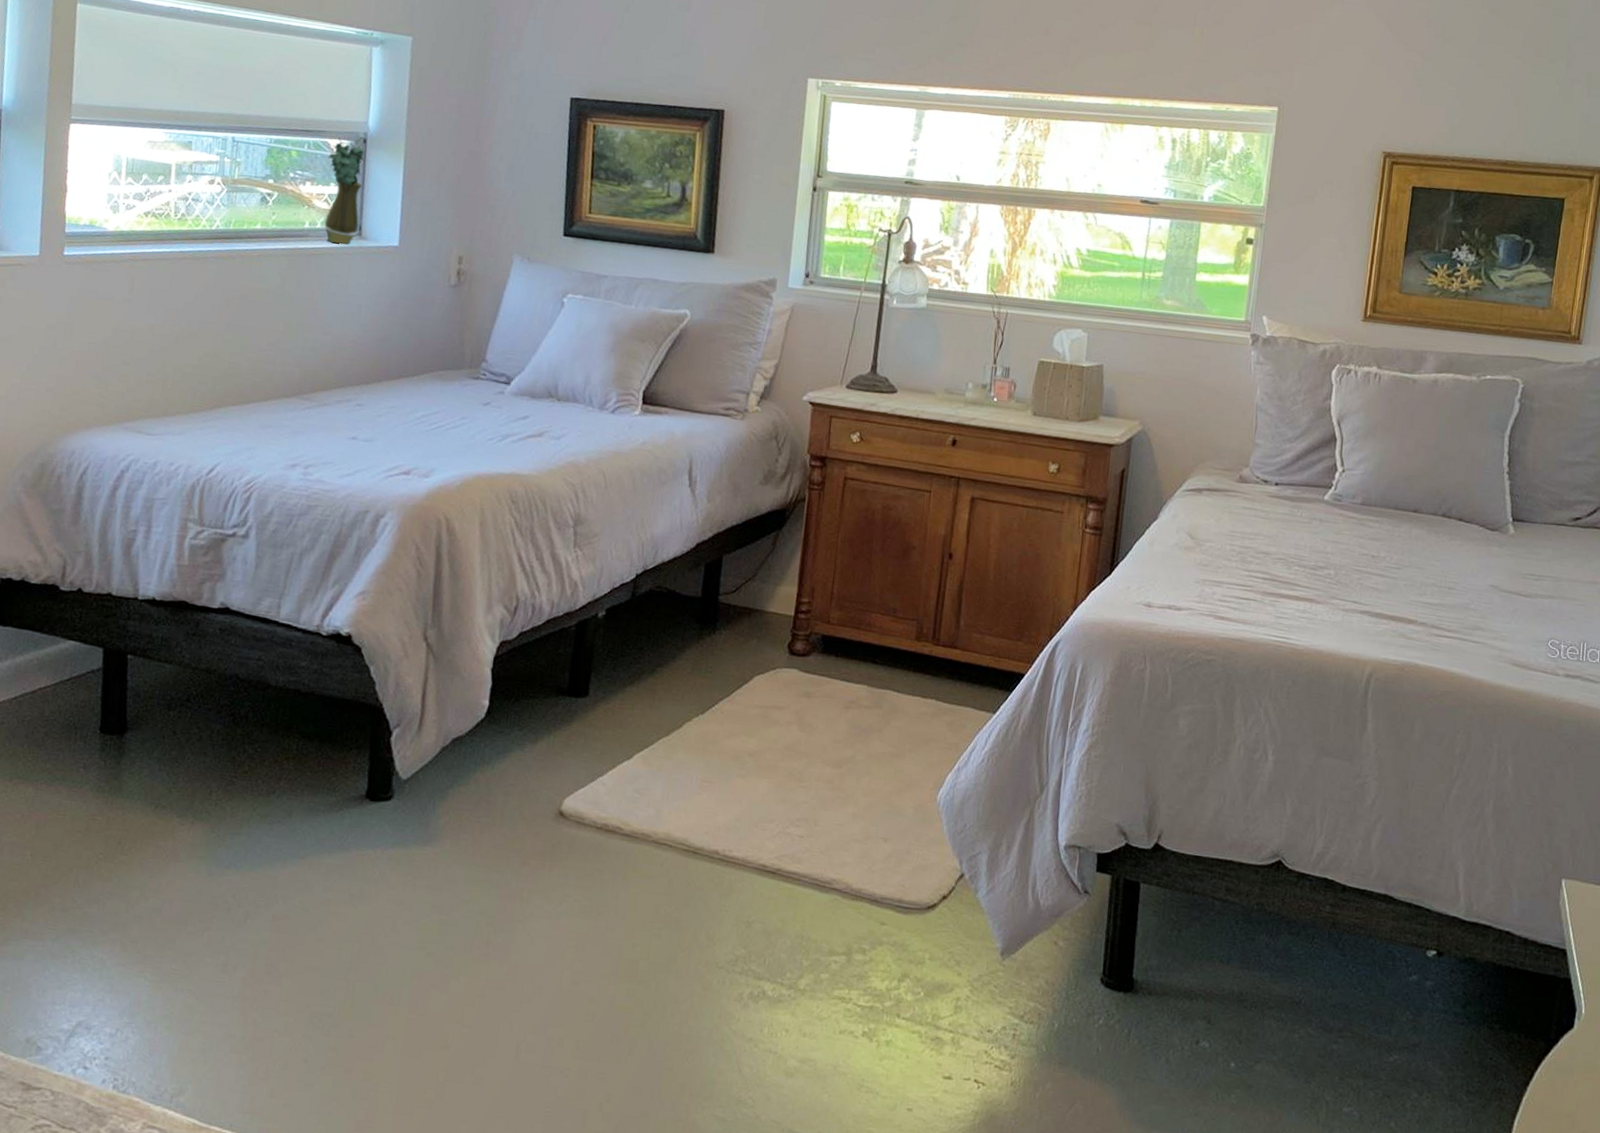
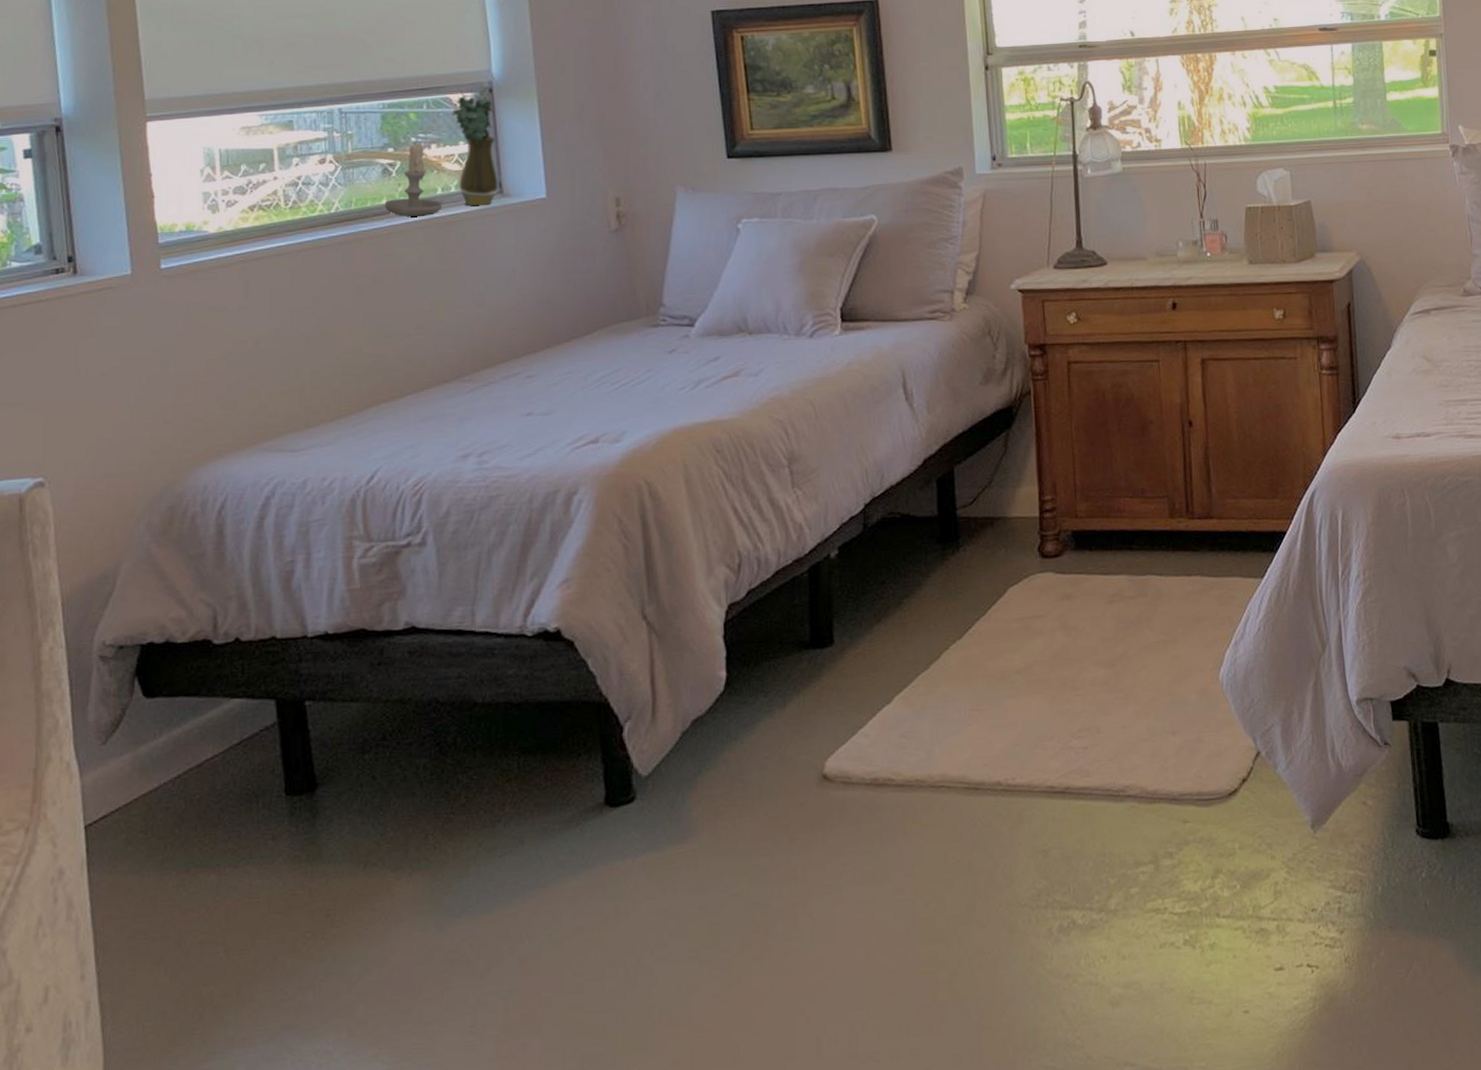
candle: none [258,176,308,246] -> present [384,141,443,218]

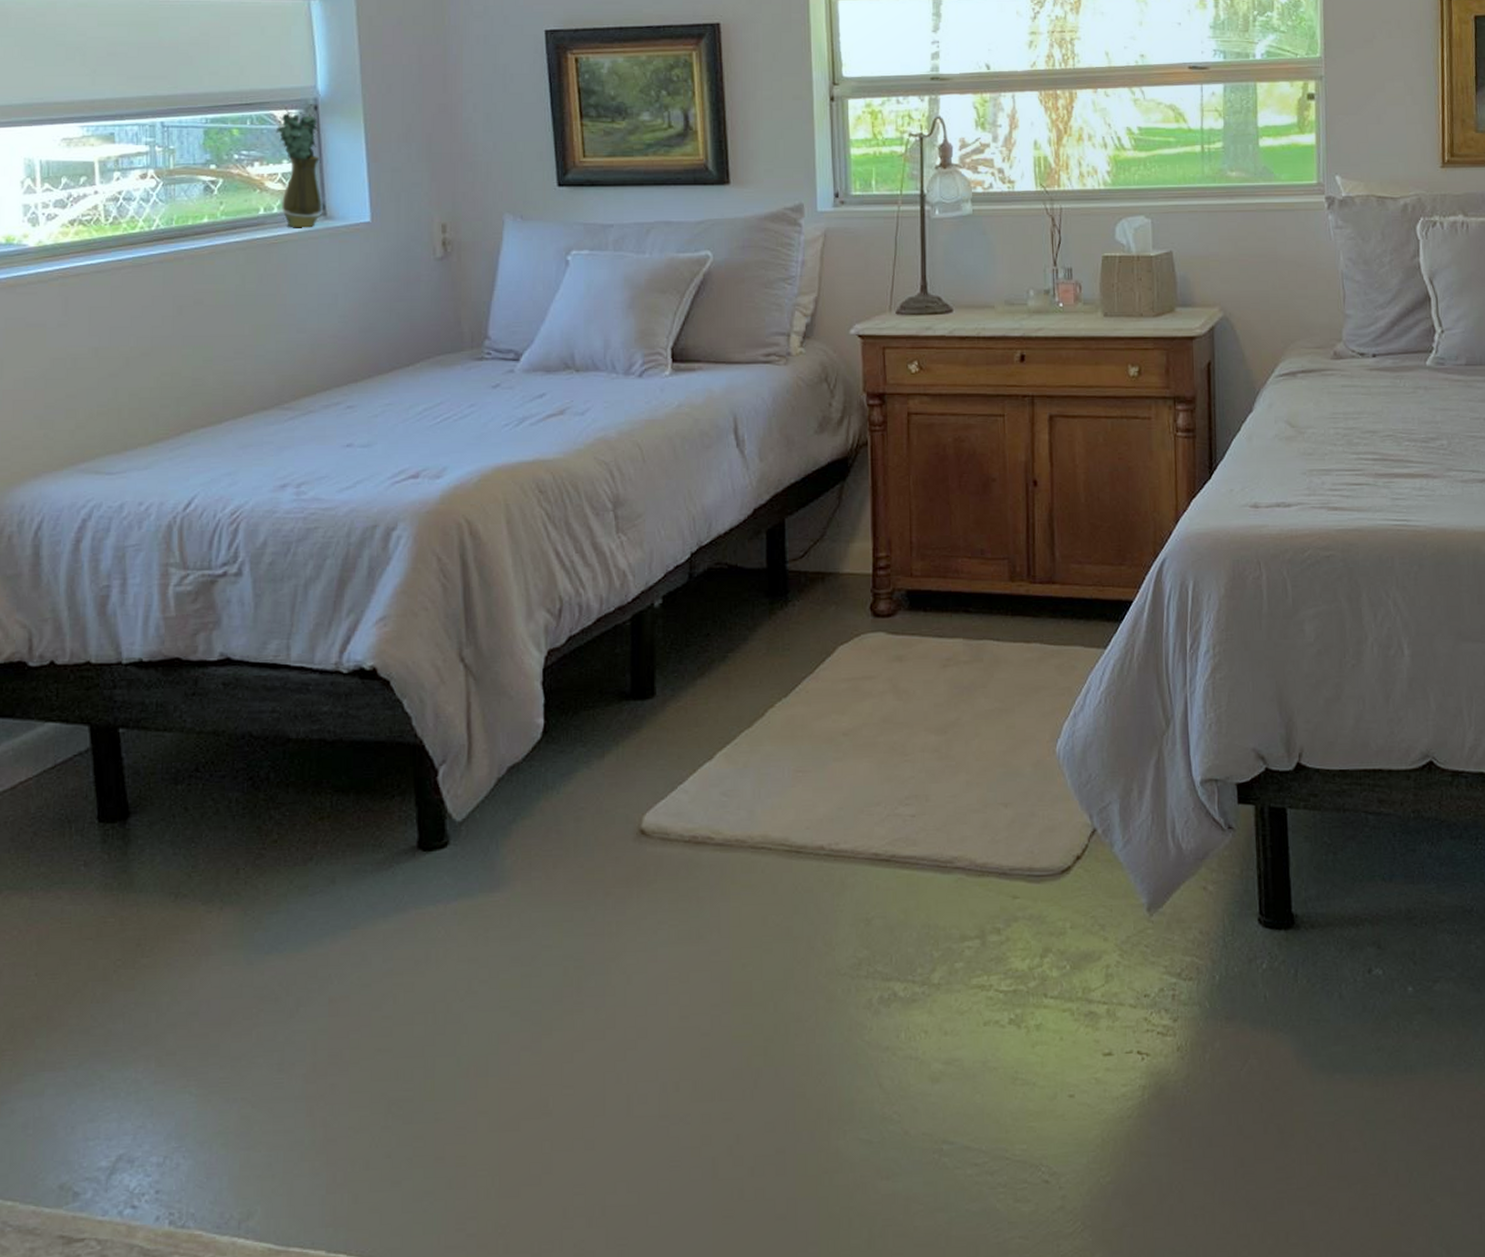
candle: present [384,141,443,218] -> none [205,158,265,238]

